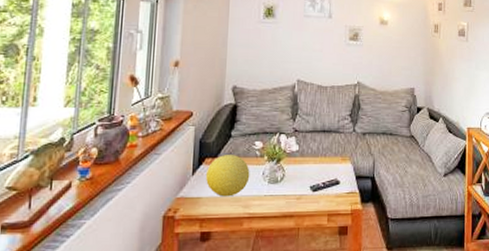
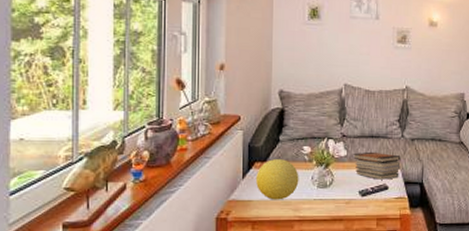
book stack: none [305,146,353,174] -> present [353,151,401,180]

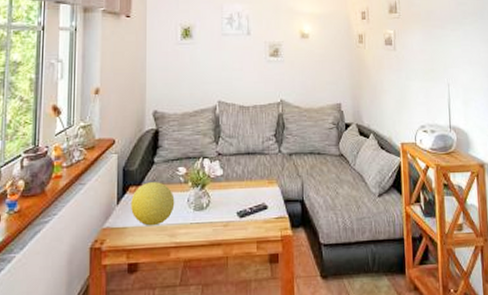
book stack: present [353,151,401,180] -> none [230,169,280,199]

